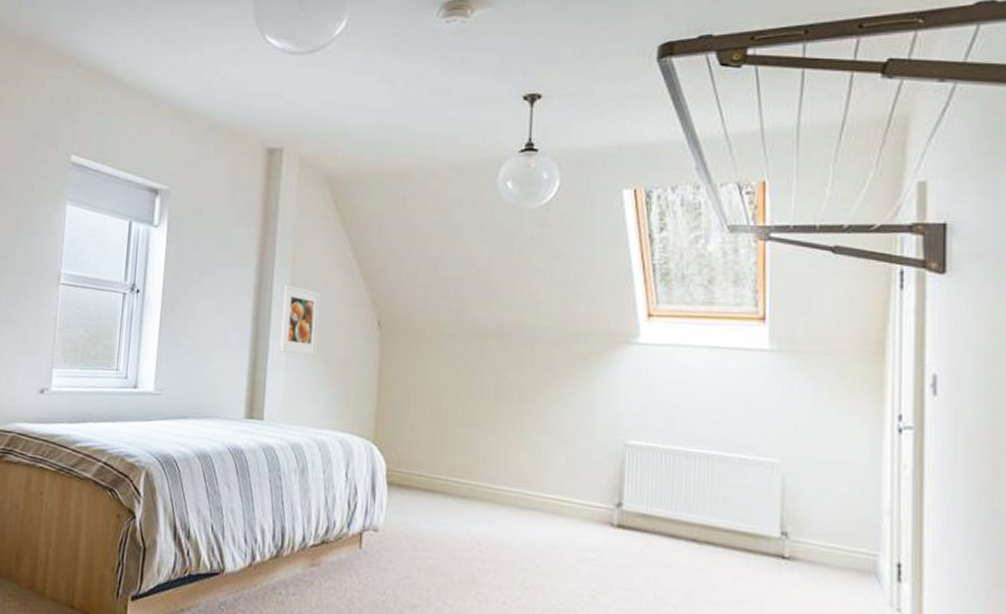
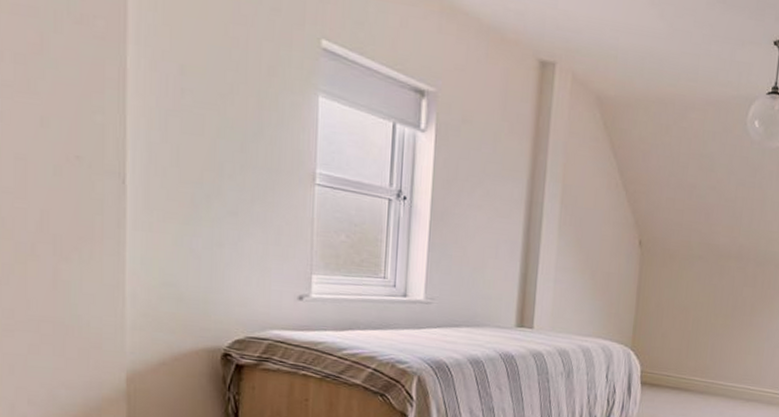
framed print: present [279,284,320,356] -> none [549,201,588,270]

